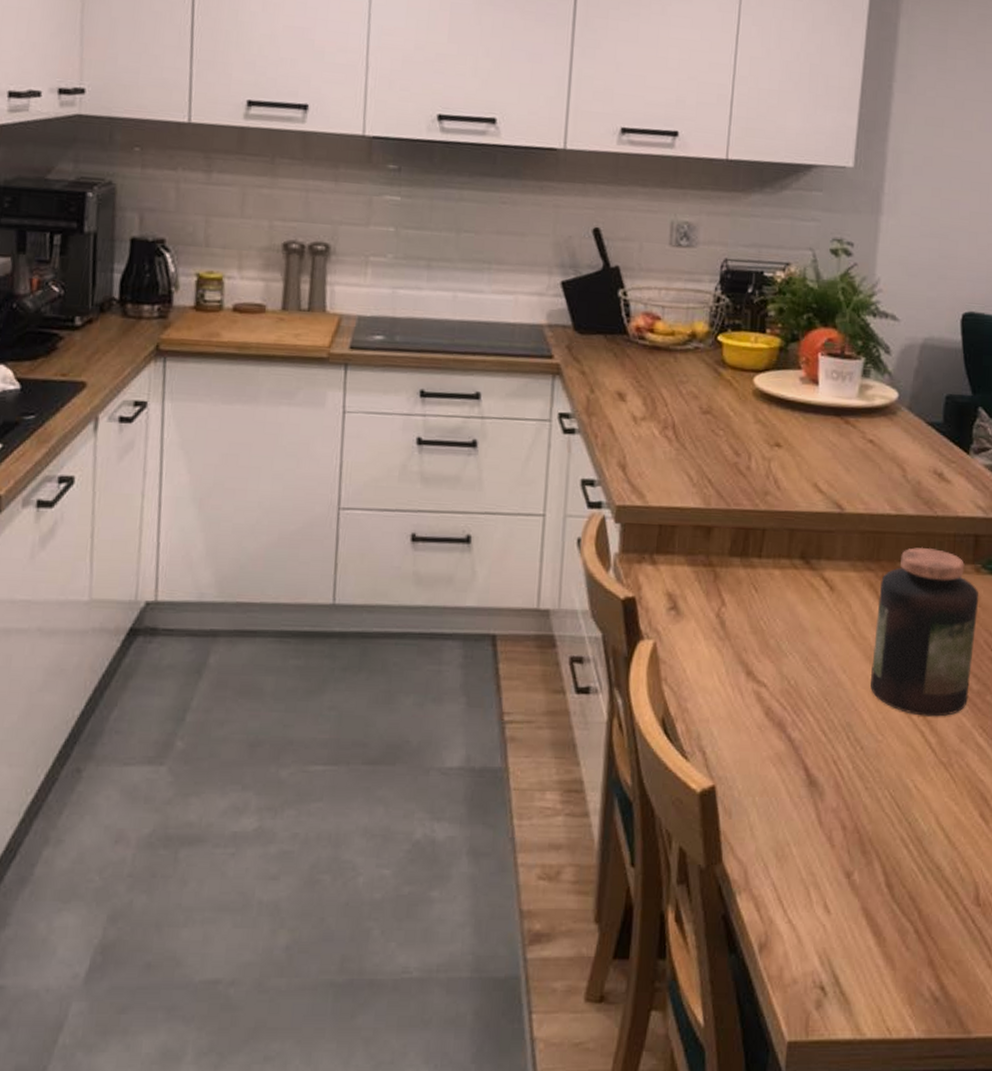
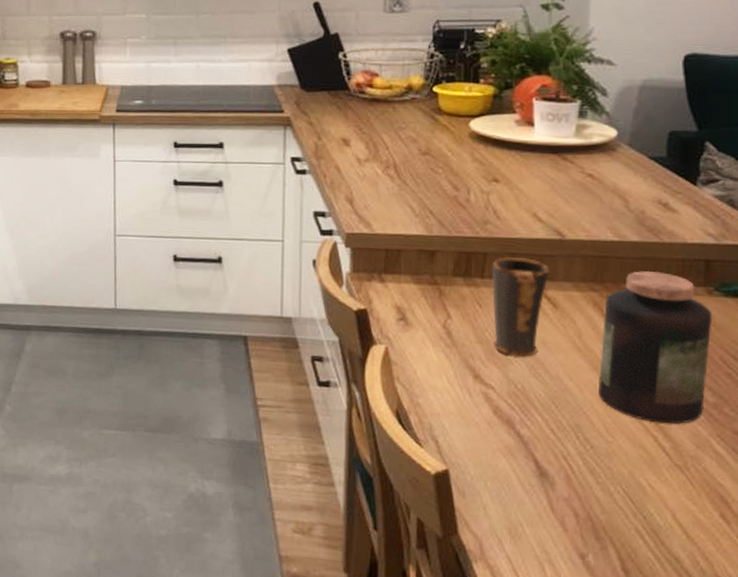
mug: none [768,533,829,649] -> present [491,257,551,358]

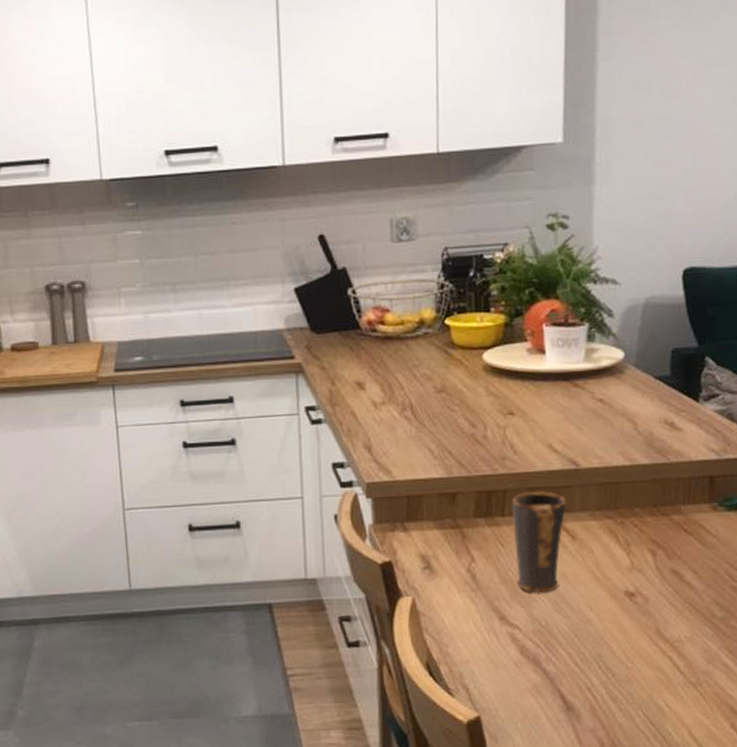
jar: present [598,270,713,424] -> none [616,492,718,643]

